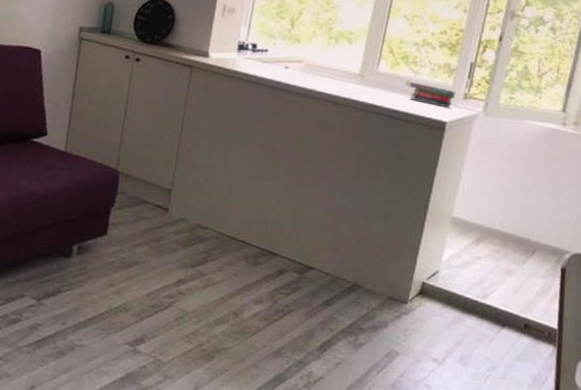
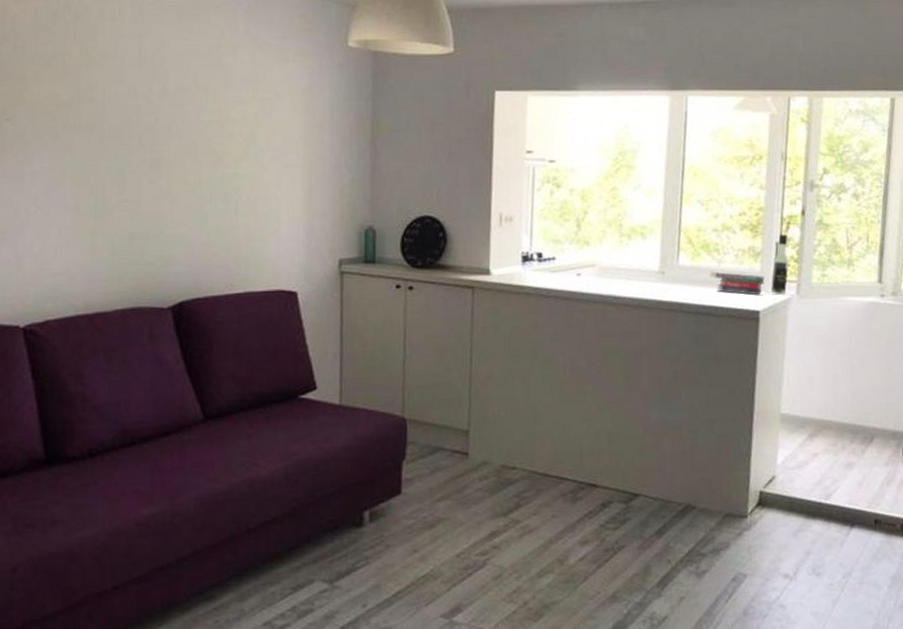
bottle: none [459,55,483,112] -> present [770,234,789,296]

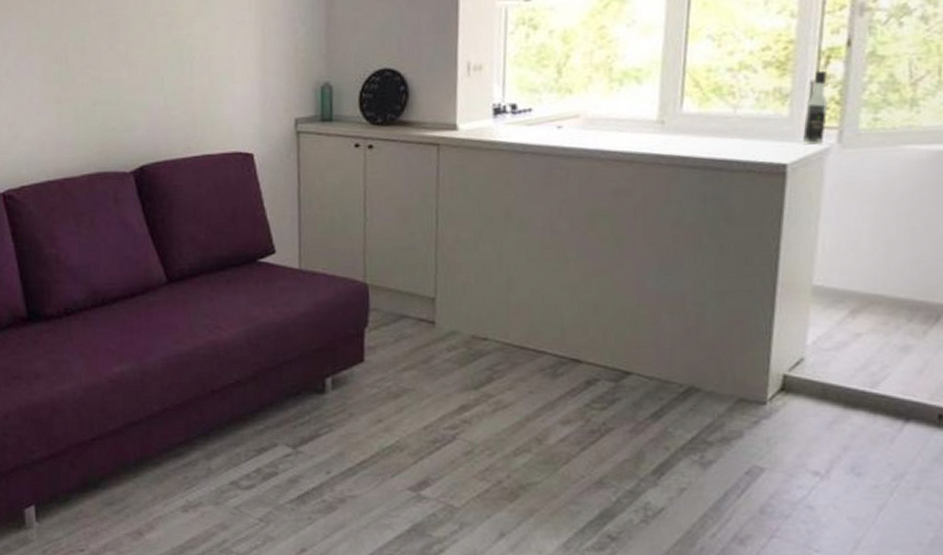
books: present [709,271,765,296] -> none [721,118,795,146]

